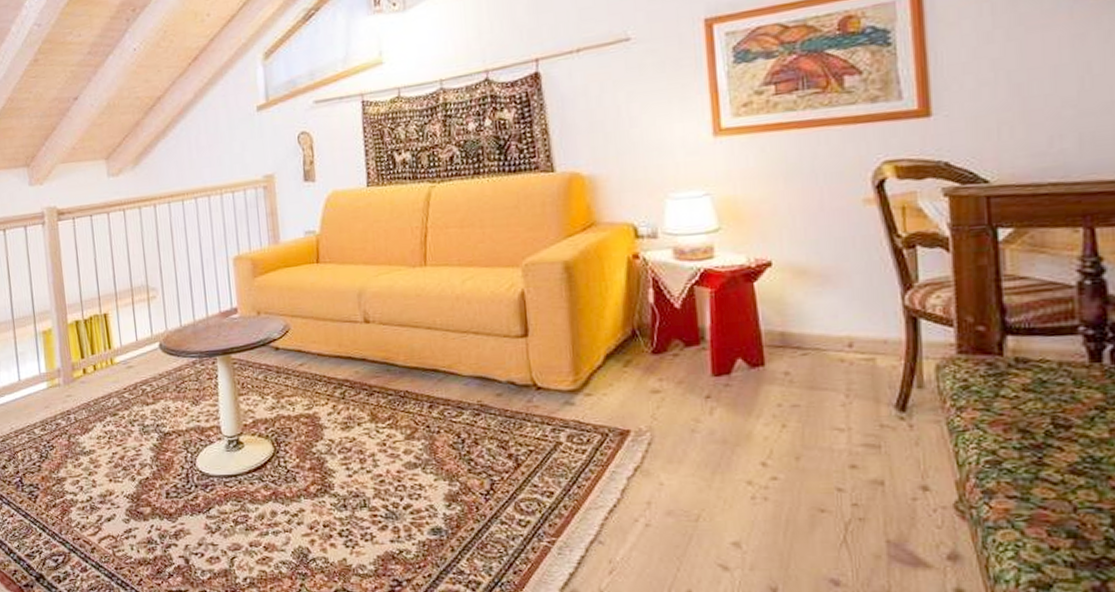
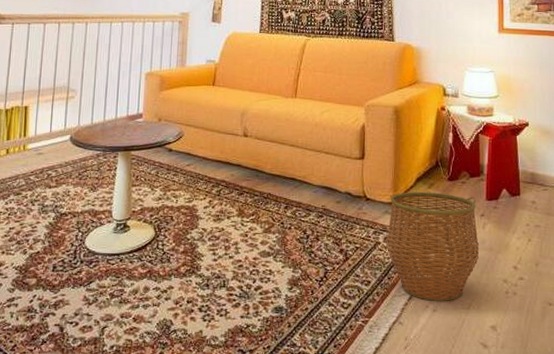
basket: none [568,371,707,513] -> present [386,192,480,301]

